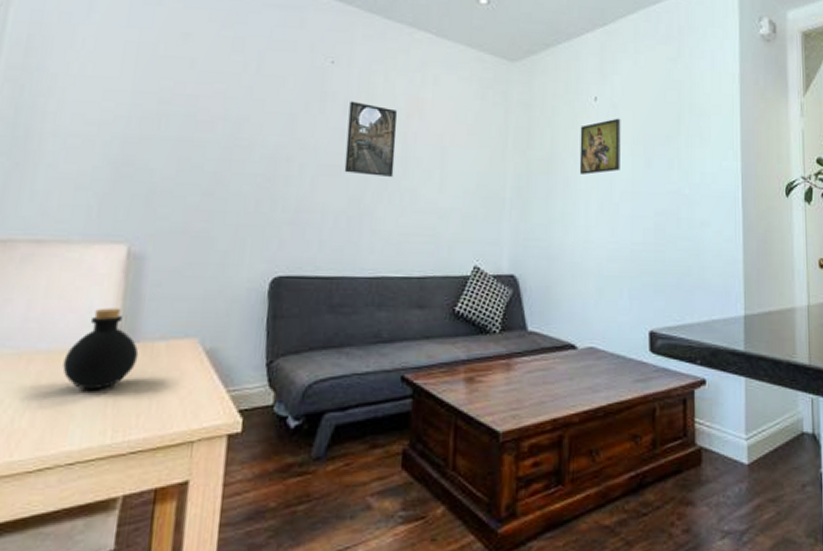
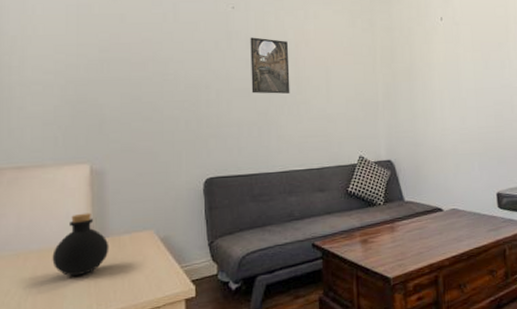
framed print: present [579,118,621,175] -> none [431,32,465,78]

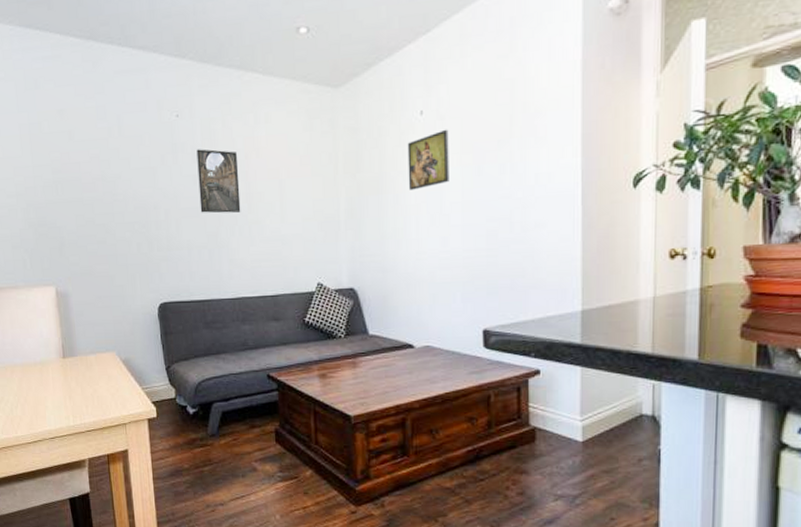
bottle: present [52,212,109,277] -> none [32,332,79,390]
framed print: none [431,32,465,78] -> present [407,129,449,190]

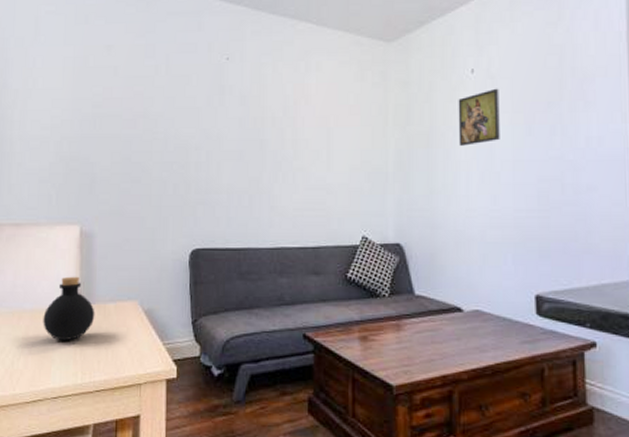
bottle: none [32,332,79,390] -> present [43,276,95,341]
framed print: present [196,149,241,214] -> none [243,92,286,158]

